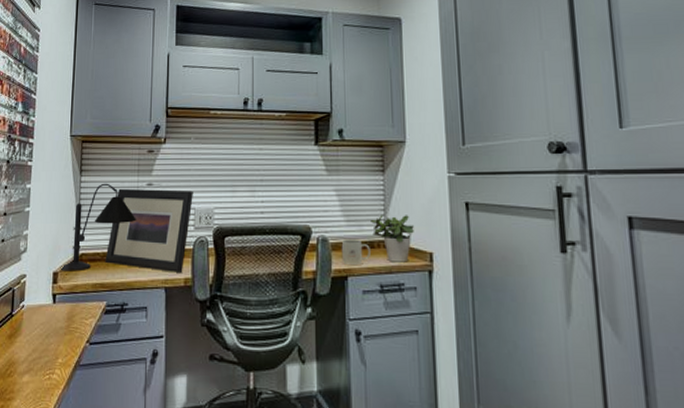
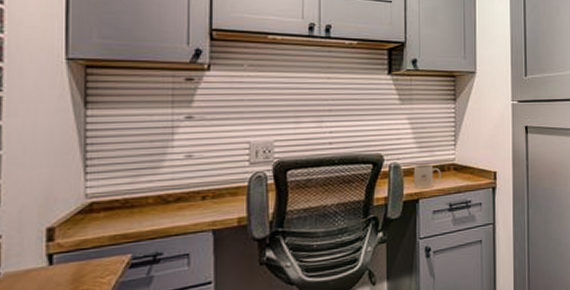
desk lamp: present [60,183,136,272] -> none [58,117,171,226]
picture frame: present [105,188,193,273] -> none [127,122,247,213]
potted plant: present [371,215,414,262] -> none [442,139,481,183]

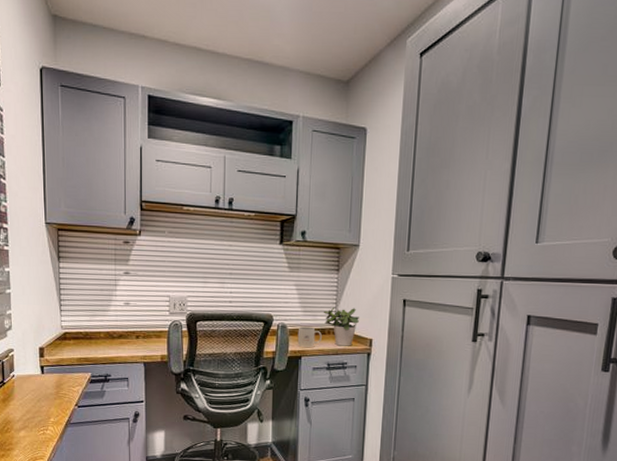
potted plant: none [442,139,481,183] -> present [324,307,359,346]

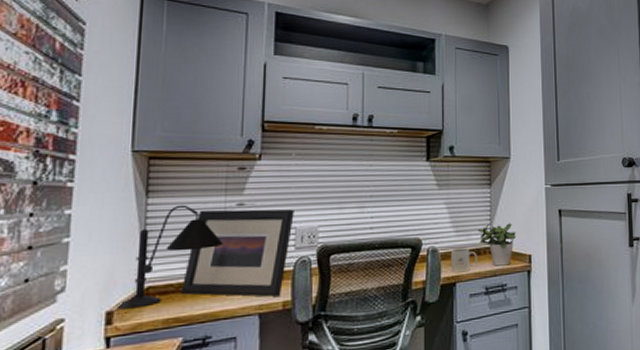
desk lamp: none [45,270,115,348] -> present [116,204,223,310]
picture frame: none [87,275,168,350] -> present [180,209,294,297]

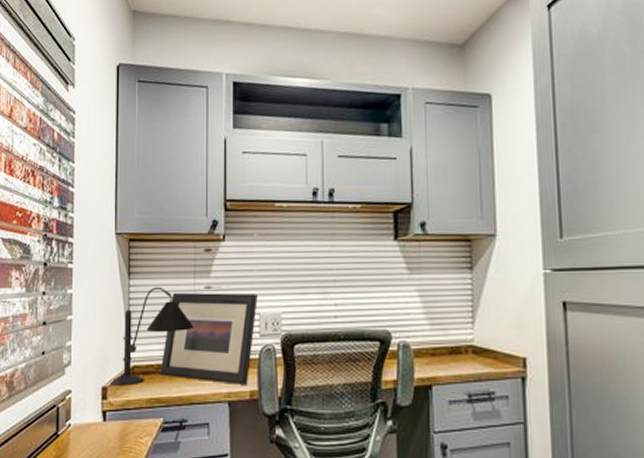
mug: present [450,248,477,273] -> none [424,345,457,374]
potted plant: present [478,223,516,266] -> none [457,317,505,369]

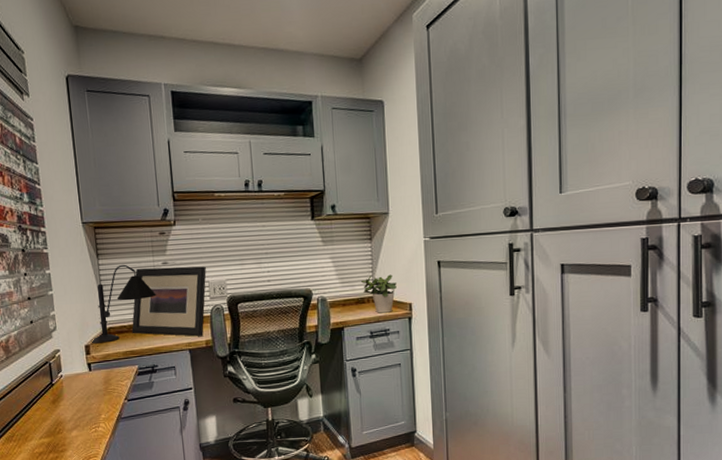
potted plant: none [457,317,505,369] -> present [361,274,397,313]

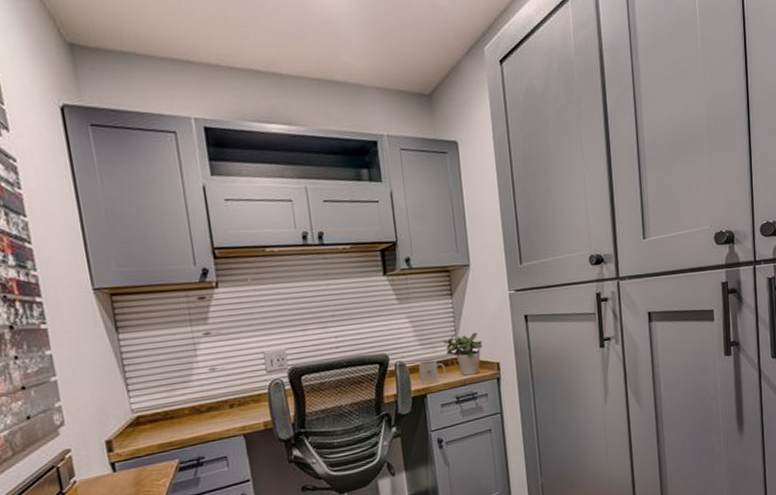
desk lamp: present [91,264,156,344] -> none [113,337,198,438]
picture frame: present [132,266,207,337] -> none [168,334,261,422]
mug: none [337,297,362,319] -> present [418,360,446,385]

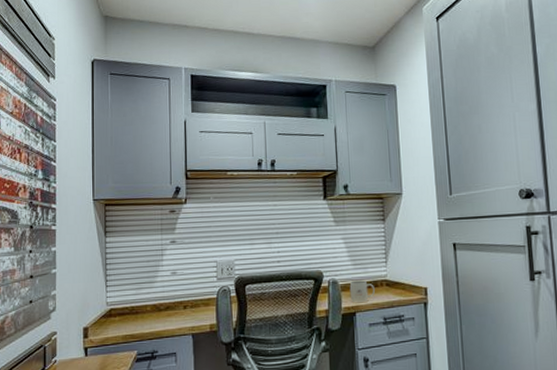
potted plant: present [443,332,482,376] -> none [374,257,411,298]

